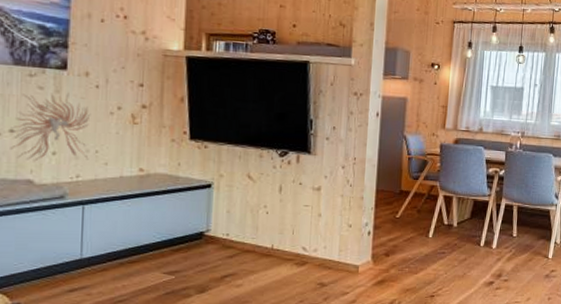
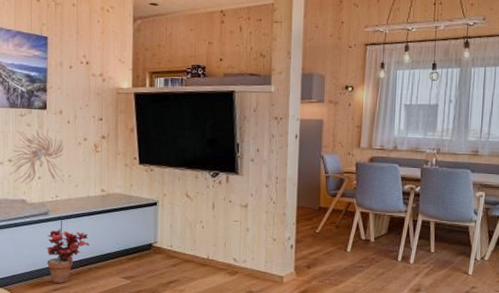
potted plant: none [60,215,122,283] -> present [46,228,90,284]

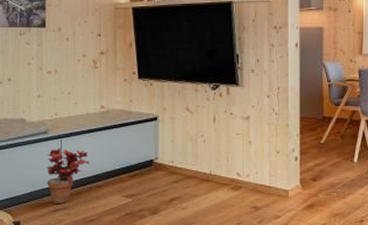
wall sculpture: present [9,128,65,185] -> none [9,46,64,104]

